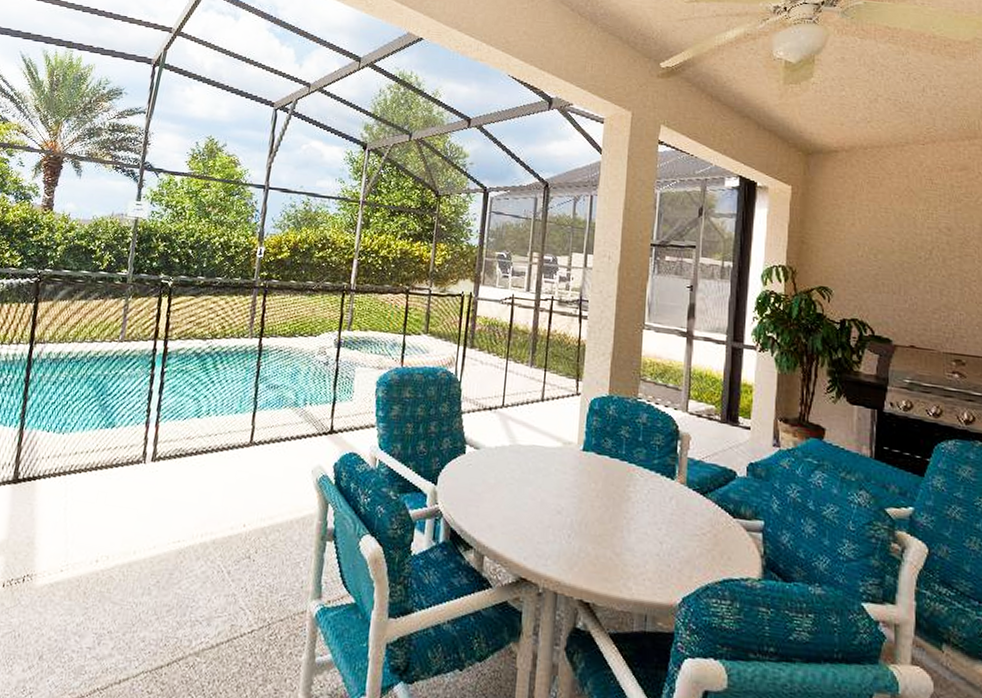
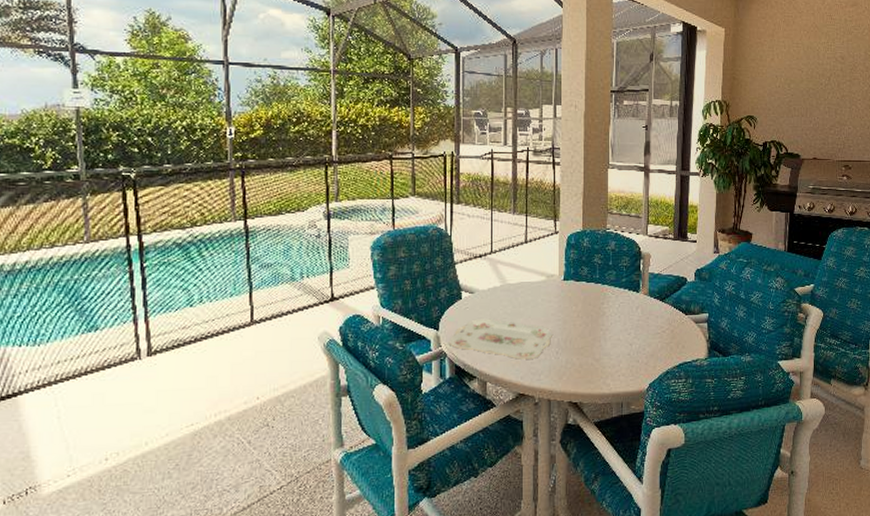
serving tray: none [446,479,567,539] -> present [448,318,554,359]

